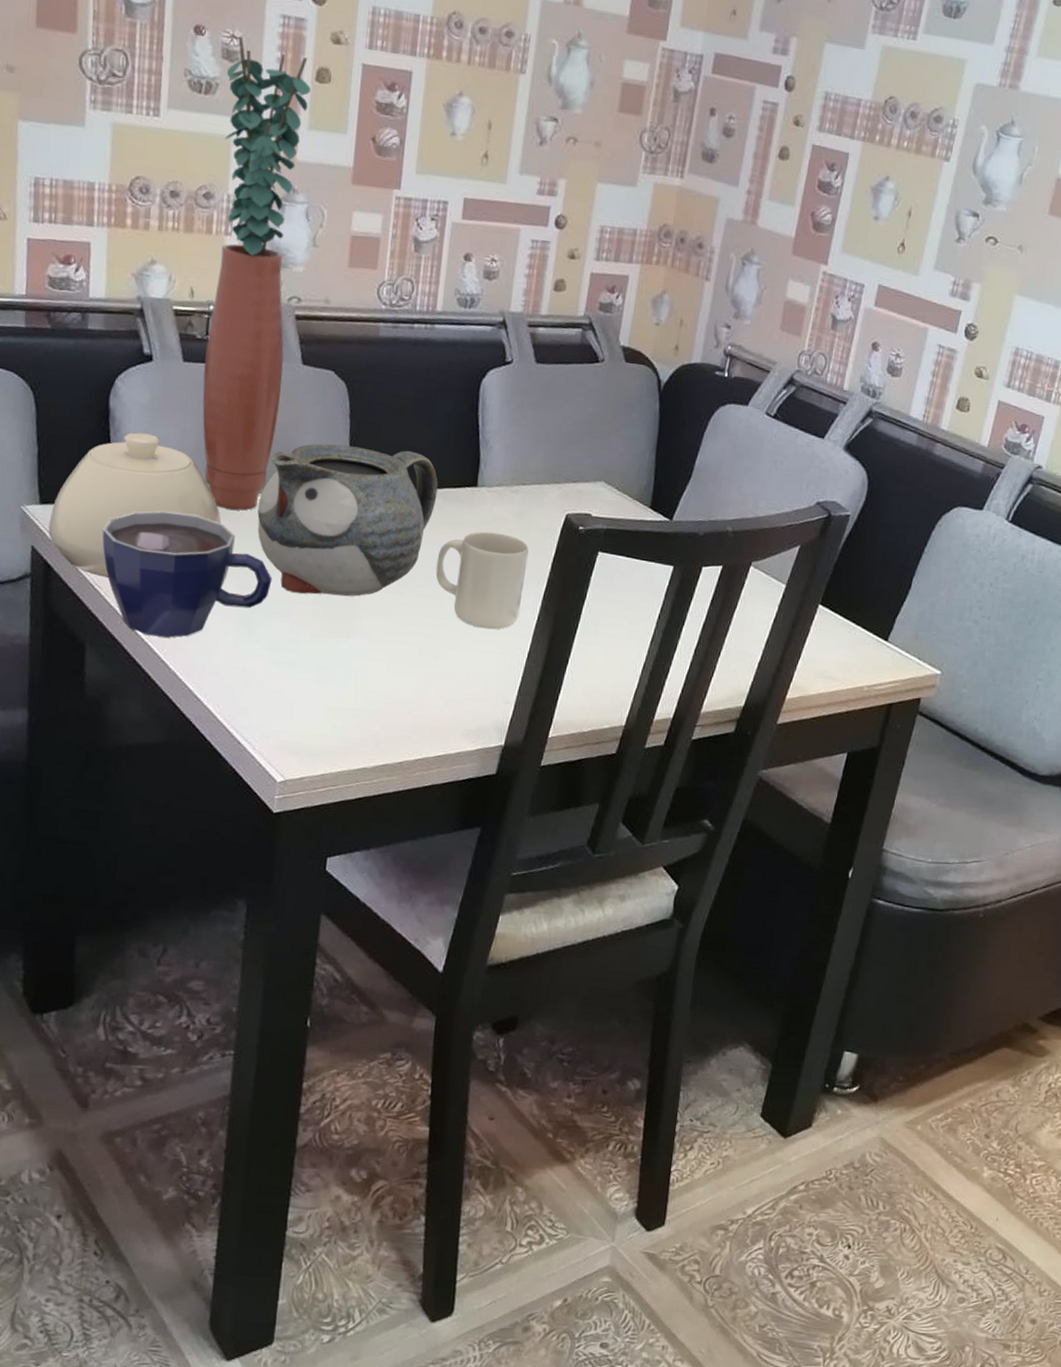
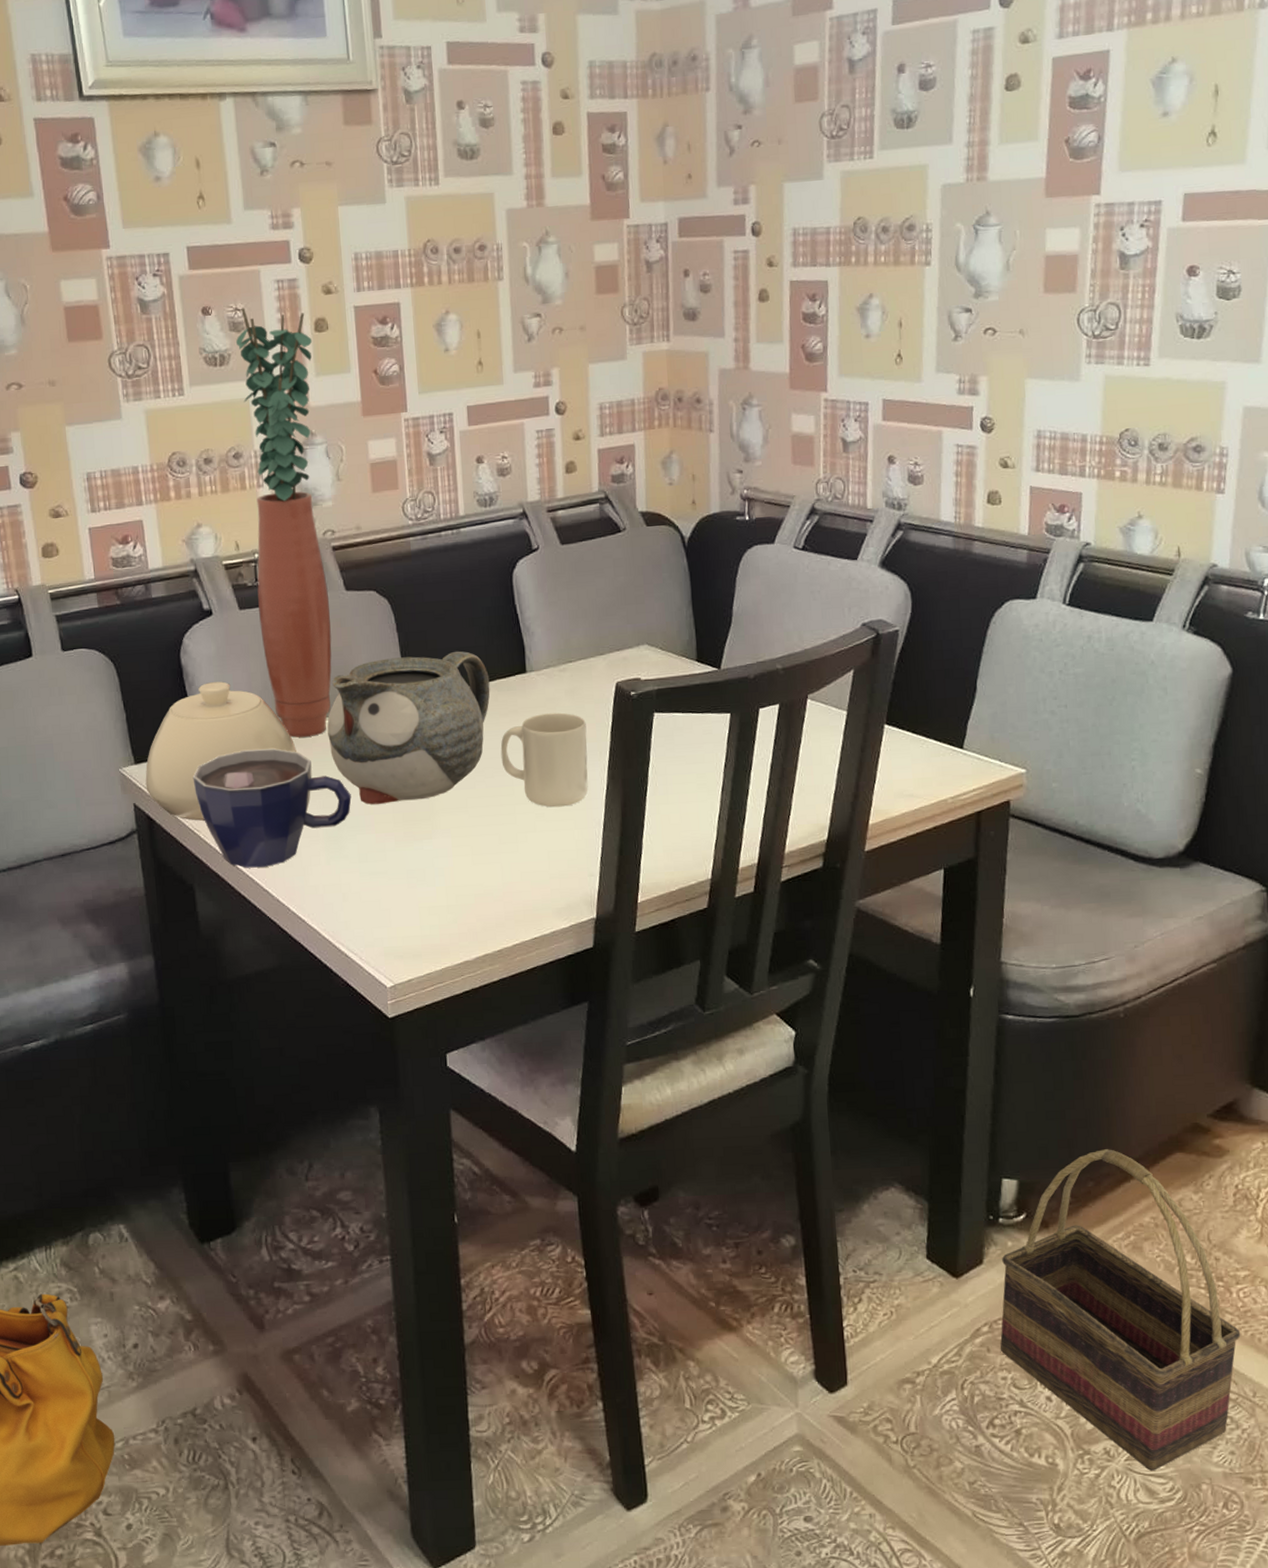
basket: none [811,1036,1027,1331] -> present [1000,1149,1241,1471]

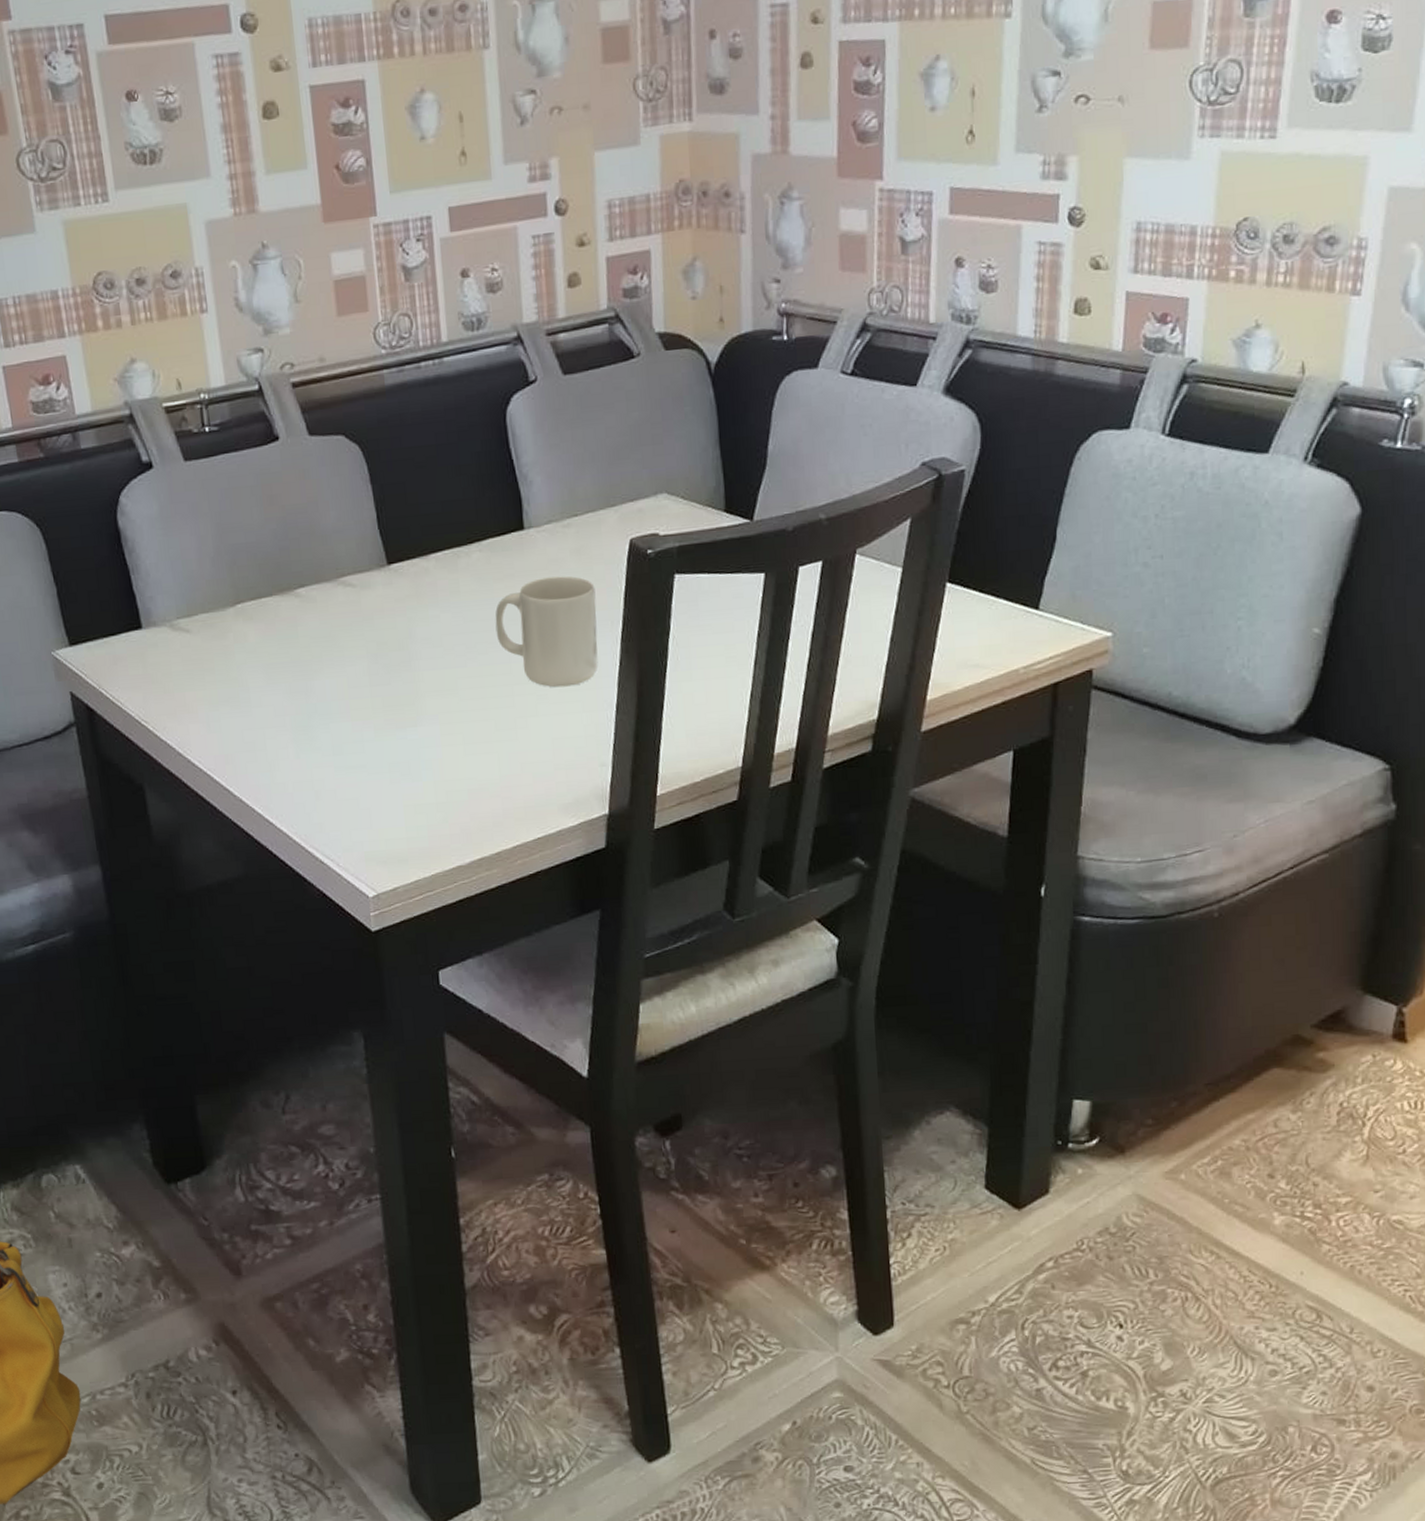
sugar bowl: present [145,681,298,821] -> none [82,547,258,711]
cup: present [192,748,352,868] -> none [137,624,323,764]
vase: present [235,308,332,738] -> none [168,90,296,611]
teapot: present [327,651,490,805] -> none [291,505,482,689]
basket: present [1000,1149,1241,1471] -> none [1066,1065,1339,1413]

